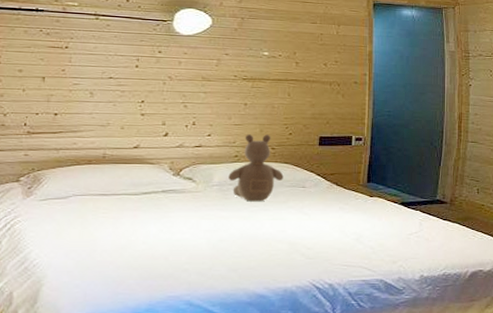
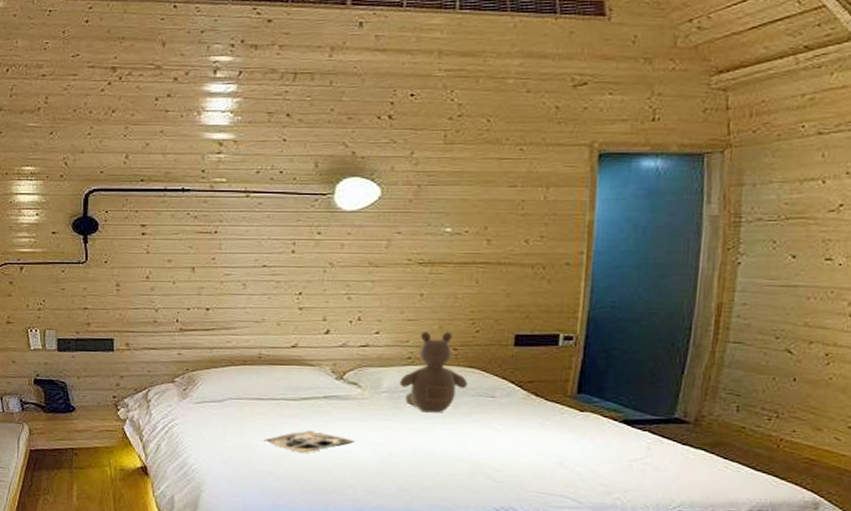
magazine: none [104,221,190,243] -> present [262,429,355,454]

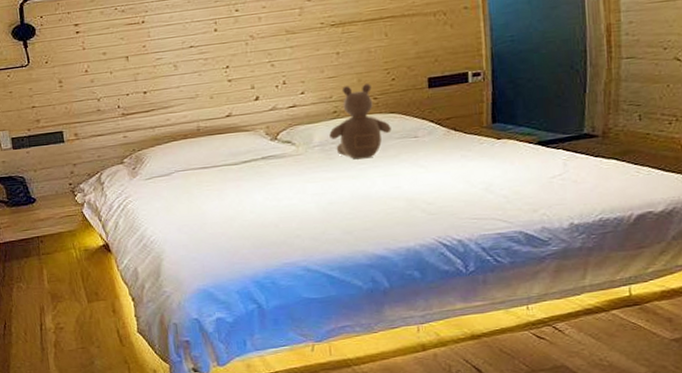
magazine: present [262,429,355,454] -> none [211,189,296,213]

